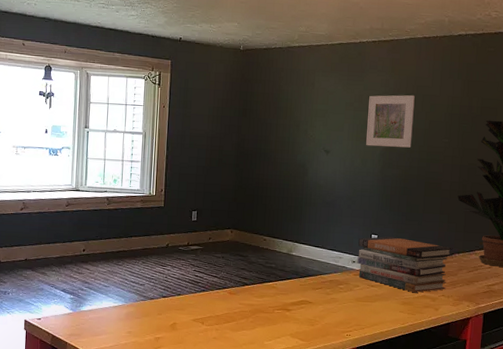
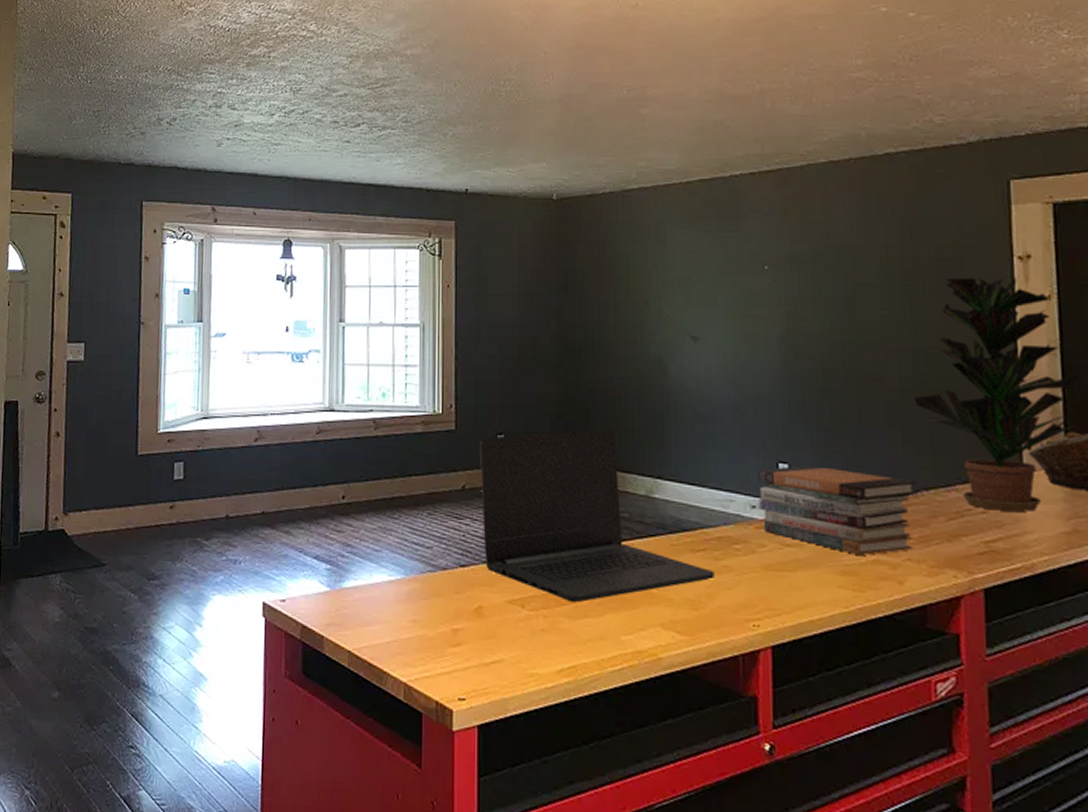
laptop: none [179,209,326,321] -> present [479,429,715,603]
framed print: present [366,94,415,148] -> none [753,246,828,328]

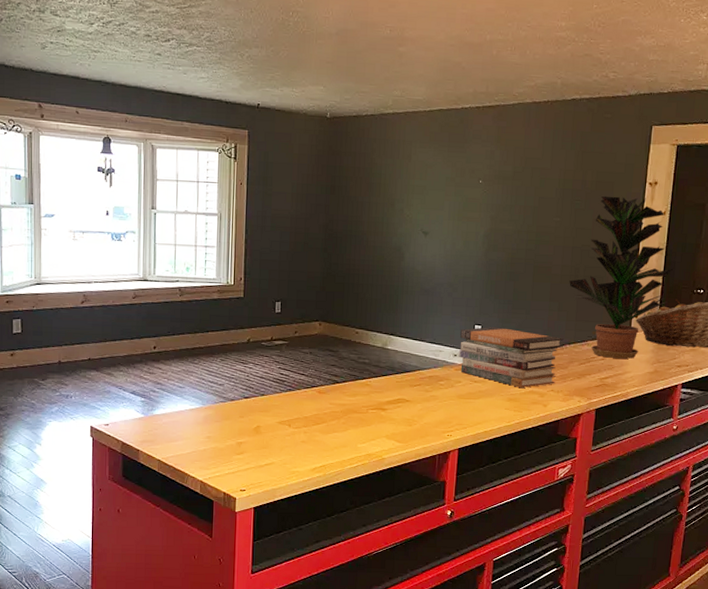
laptop: present [479,429,715,603] -> none [261,299,425,423]

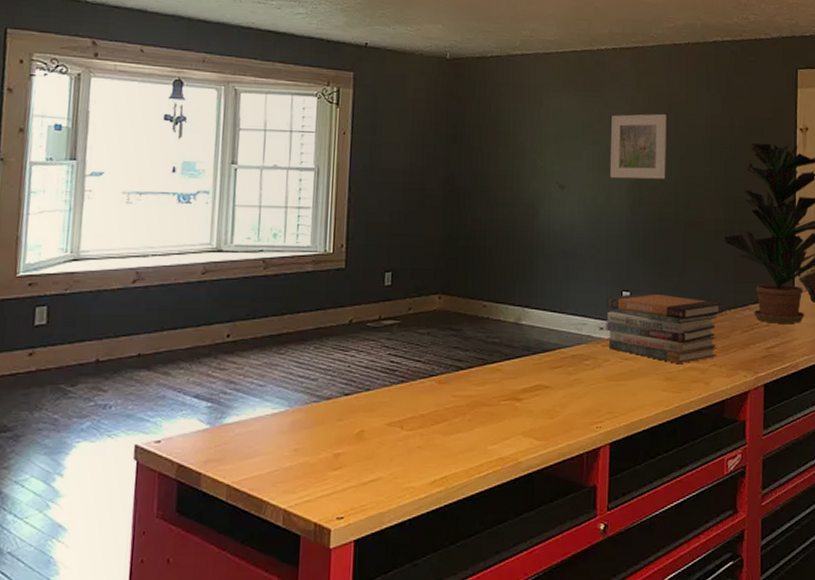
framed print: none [469,168,523,228] -> present [610,113,667,179]

